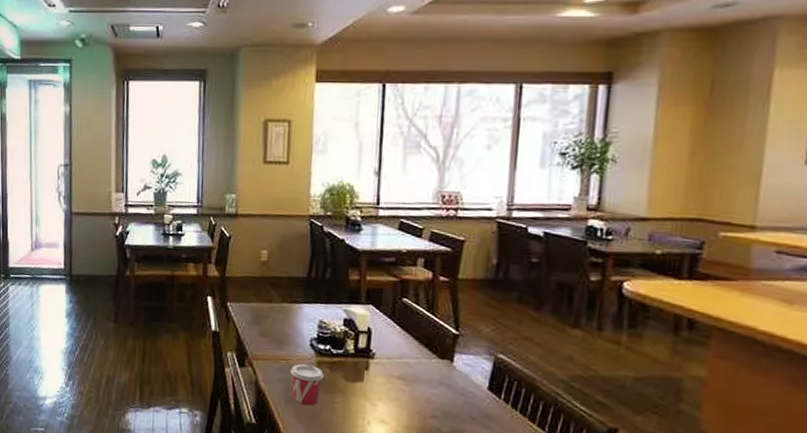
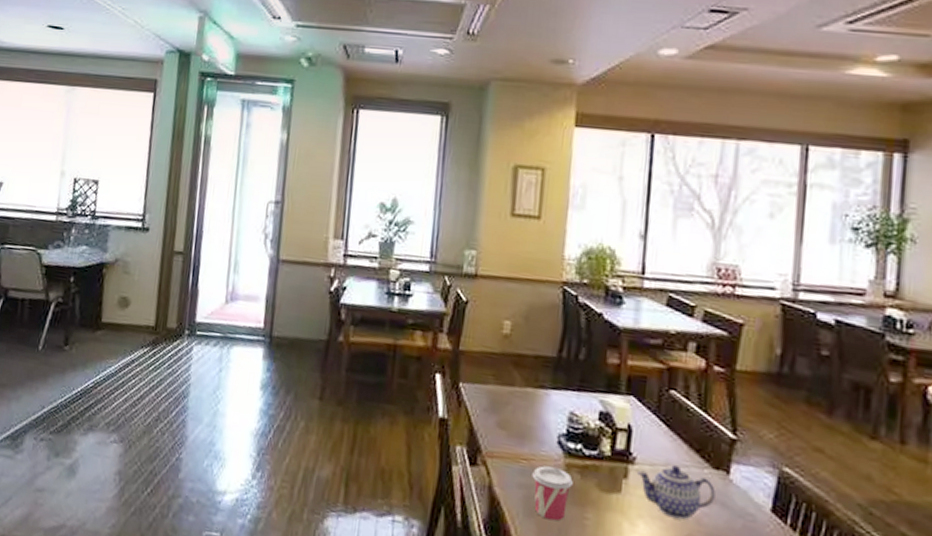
teapot: none [375,357,442,400] -> present [636,465,716,520]

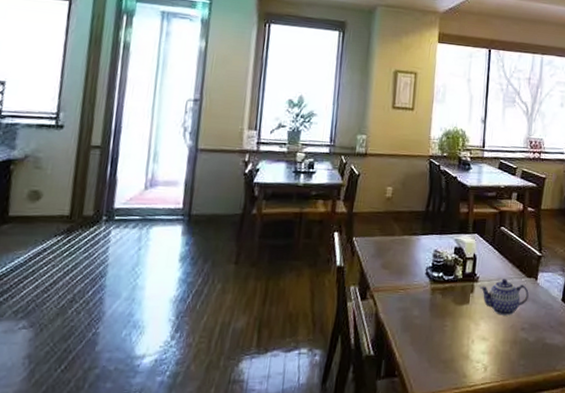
cup: present [532,465,573,521] -> none [407,292,437,332]

